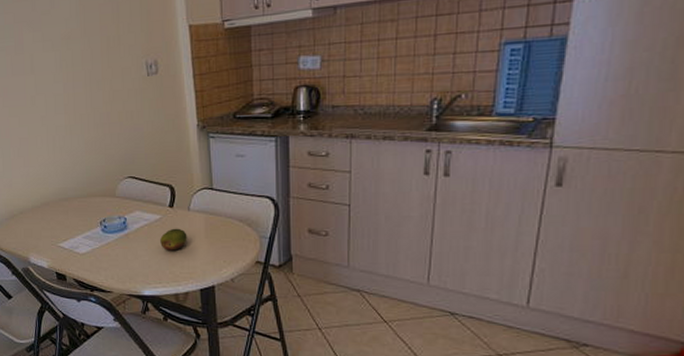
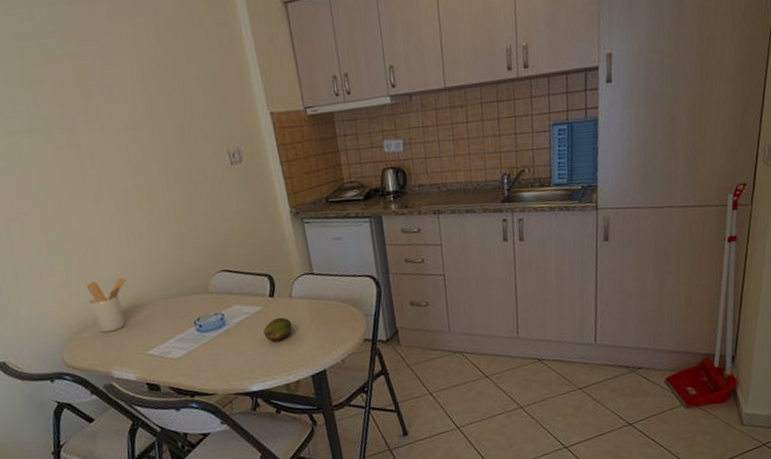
utensil holder: none [16,174,48,222] -> present [86,277,126,333]

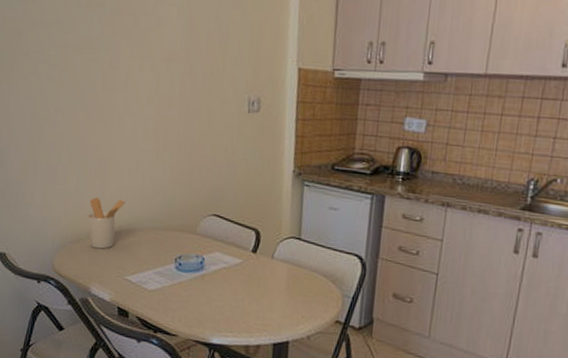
fruit: present [263,317,293,342] -> none [237,275,267,299]

